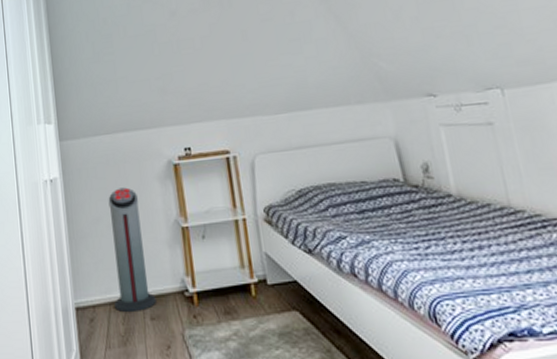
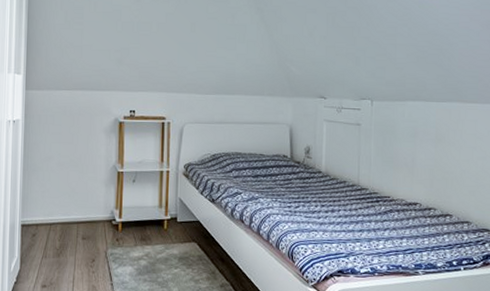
air purifier: present [108,187,157,313] -> none [54,135,89,233]

